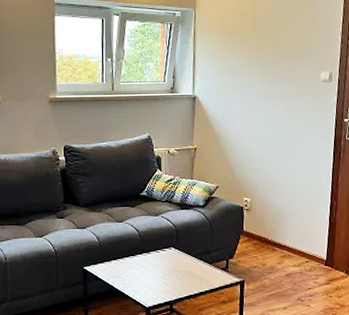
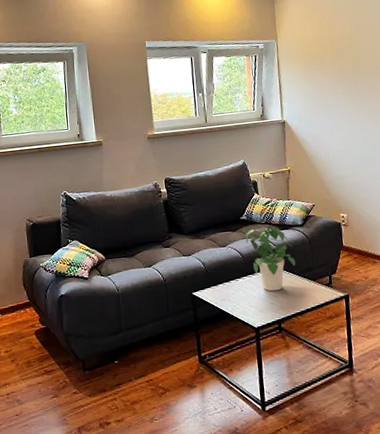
potted plant: none [141,205,194,272] -> present [242,226,296,292]

